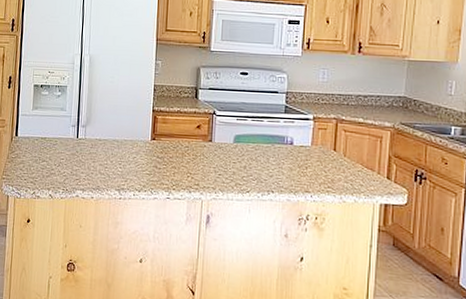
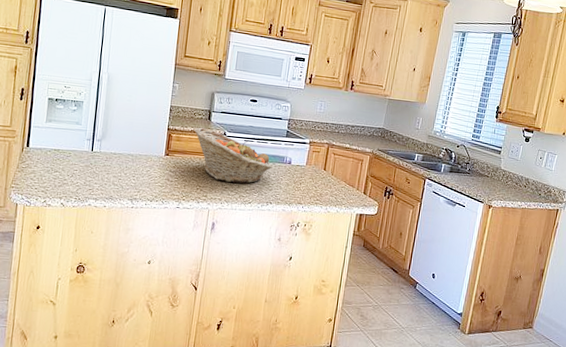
fruit basket: none [181,106,271,169] -> present [194,127,272,184]

